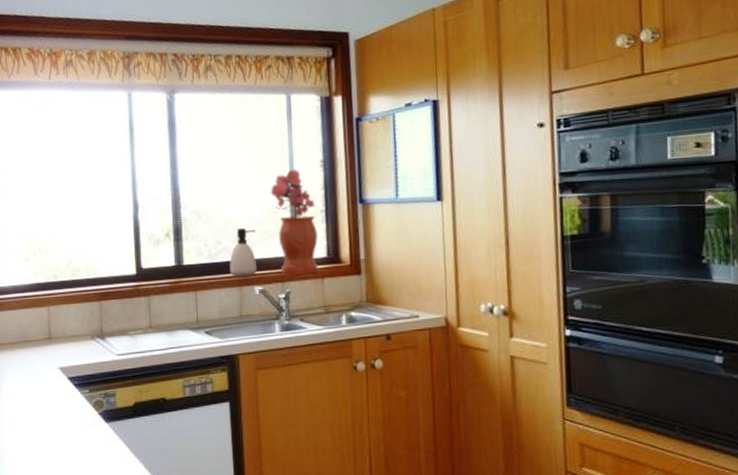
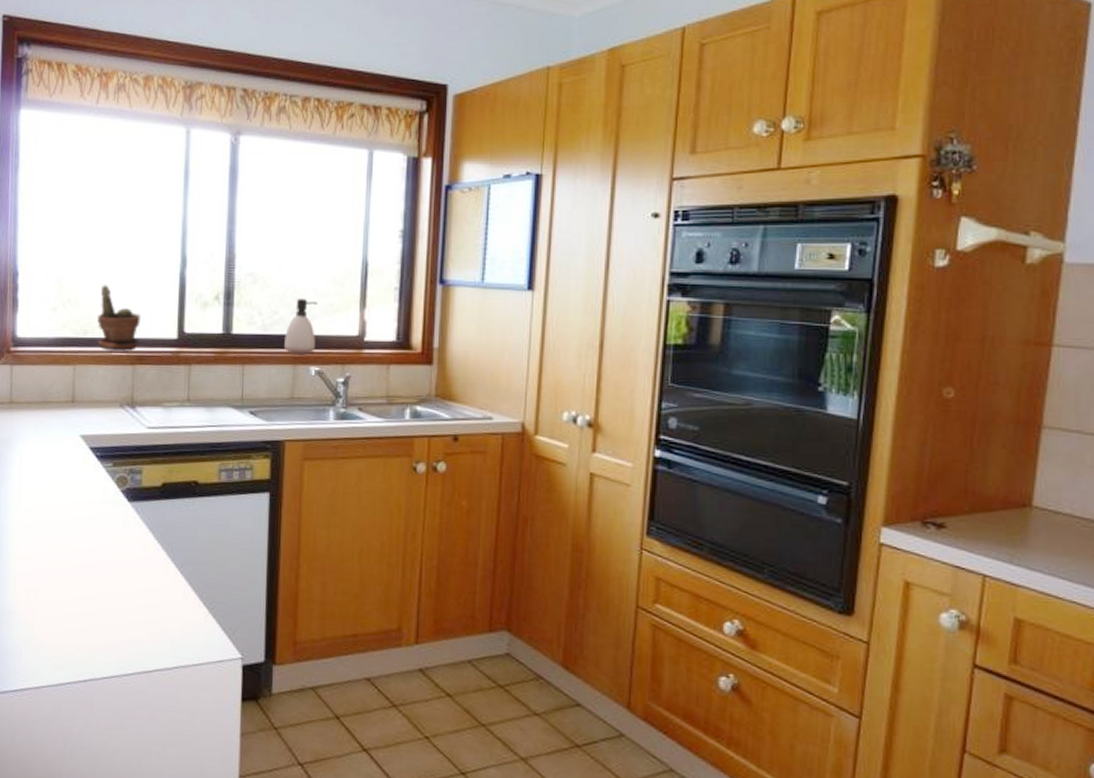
potted plant: none [64,233,104,292] -> present [96,285,141,353]
potted flower: present [270,169,319,276] -> none [339,236,389,360]

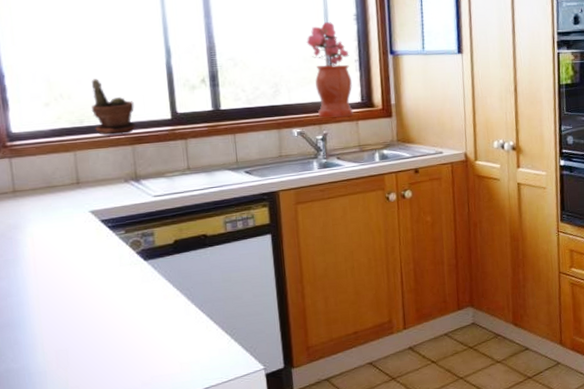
soap dispenser: present [284,299,318,355] -> none [268,75,295,121]
potted flower: none [339,236,389,360] -> present [306,21,354,119]

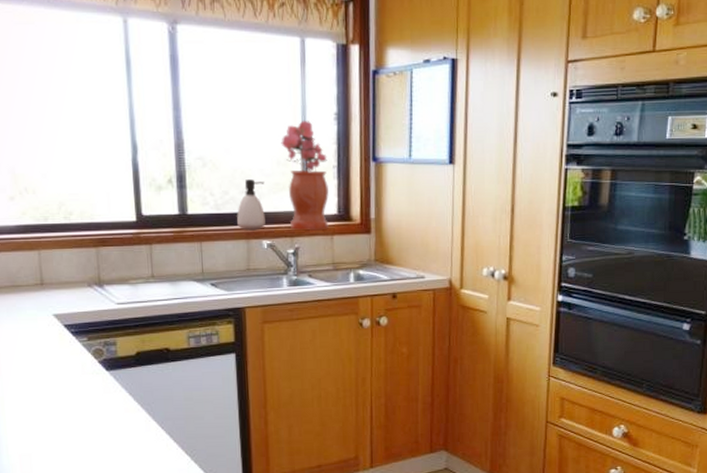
potted plant: present [91,79,136,137] -> none [55,173,100,237]
soap dispenser: none [268,75,295,121] -> present [237,179,265,231]

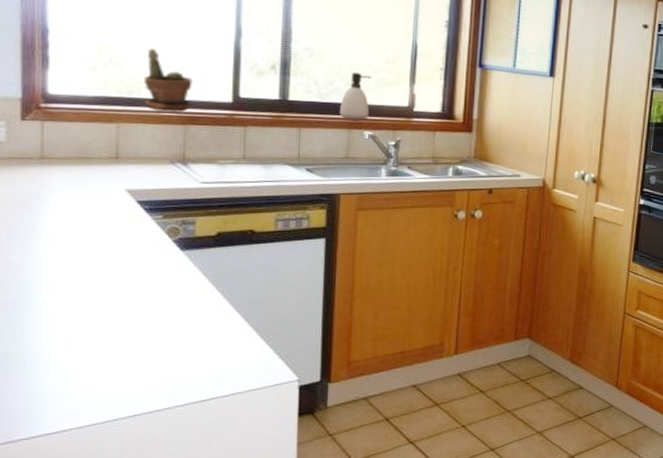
potted plant: none [55,173,100,237] -> present [143,48,193,114]
potted flower: present [281,120,329,232] -> none [391,24,436,127]

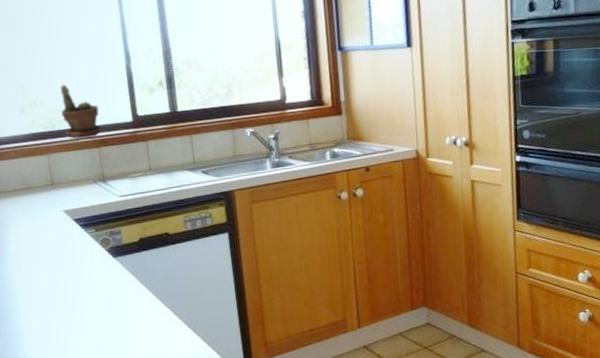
soap dispenser: present [340,73,372,121] -> none [221,76,247,122]

